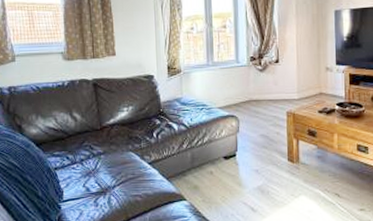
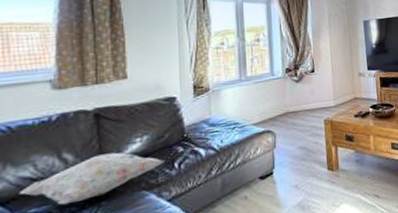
decorative pillow: none [48,117,146,153] -> present [20,152,165,206]

